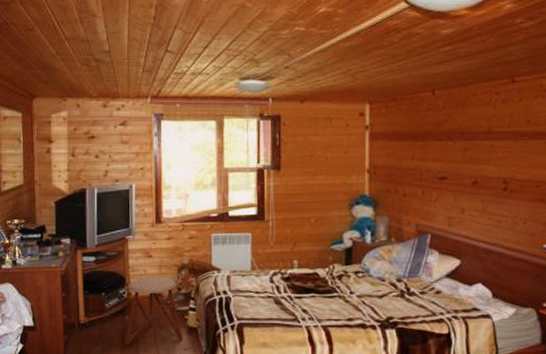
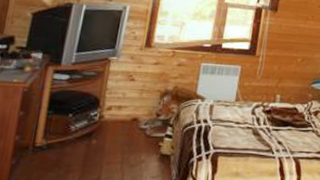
stool: present [125,276,183,345] -> none [85,100,156,172]

